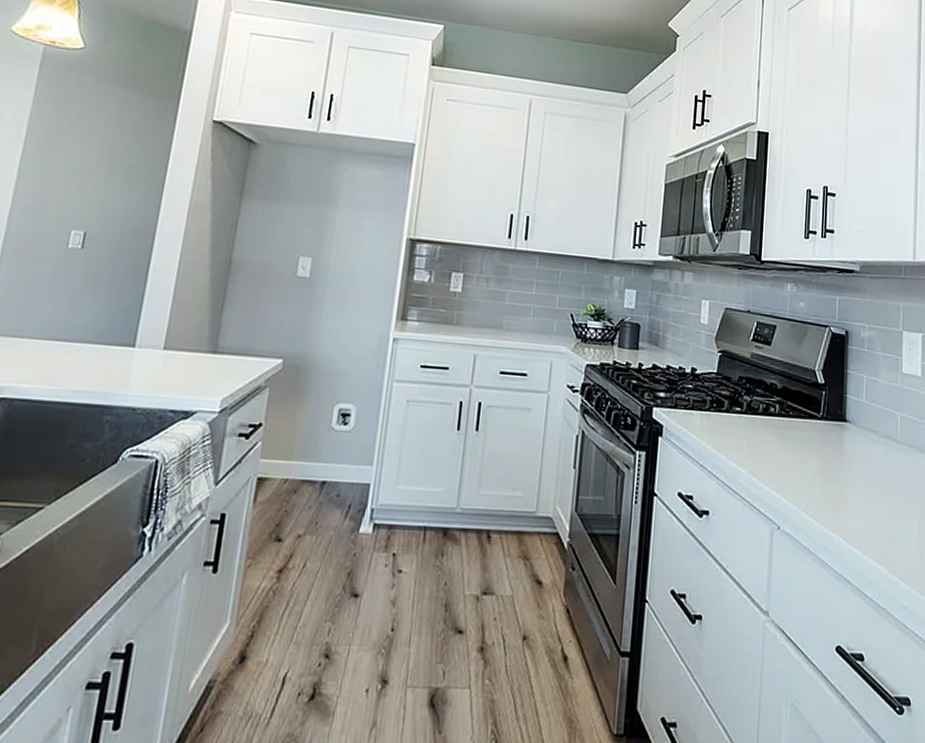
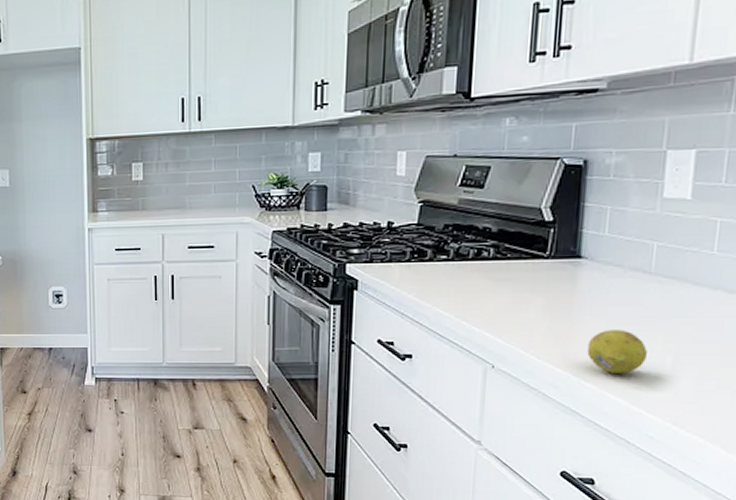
fruit: none [854,494,898,540] -> present [587,330,647,373]

